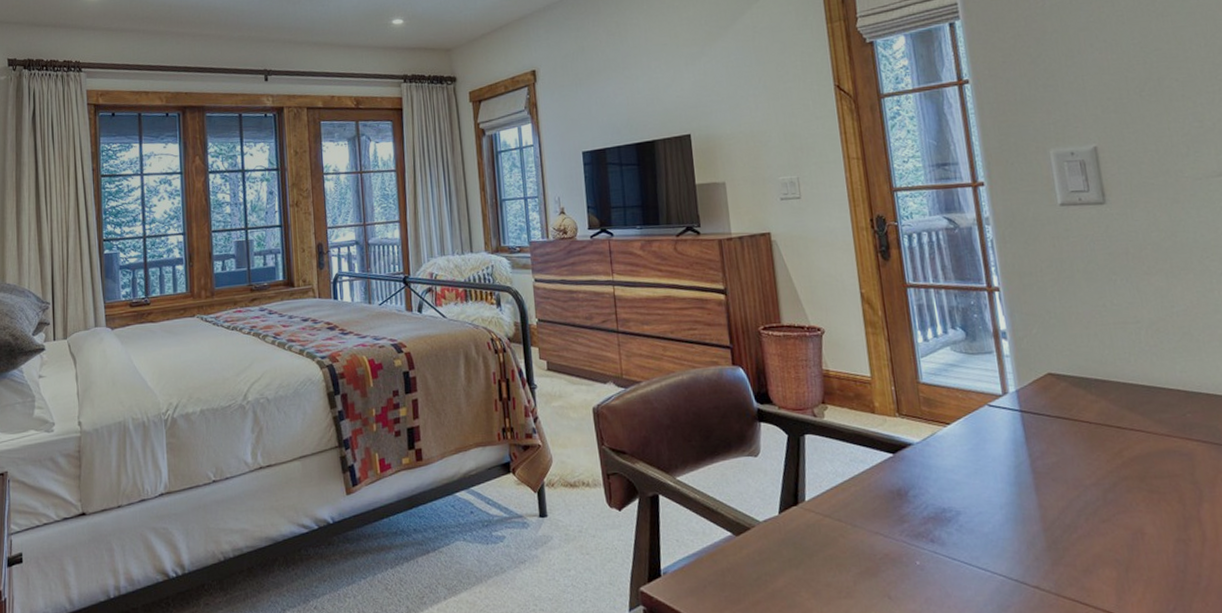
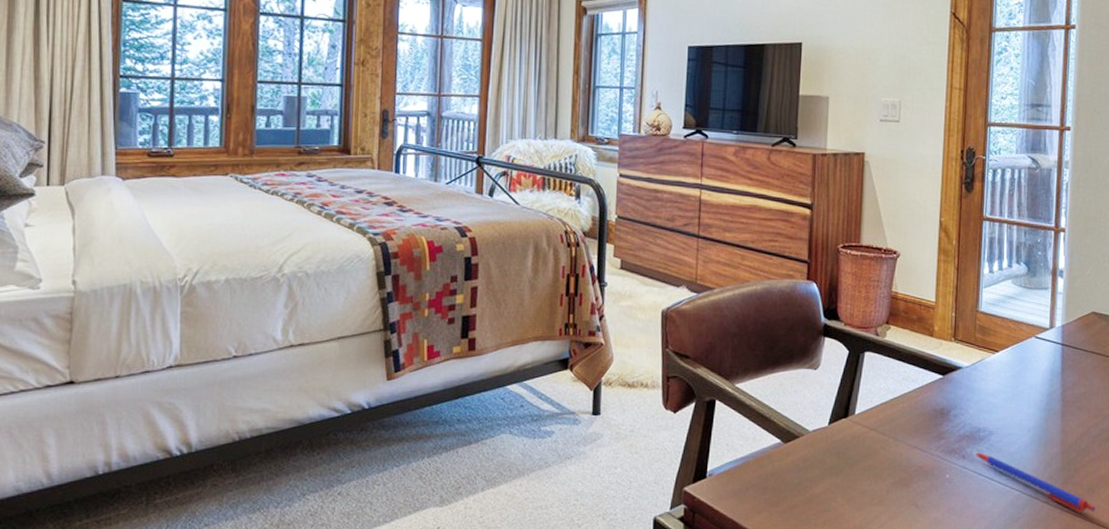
pen: none [942,535,1097,597] -> present [973,452,1095,512]

